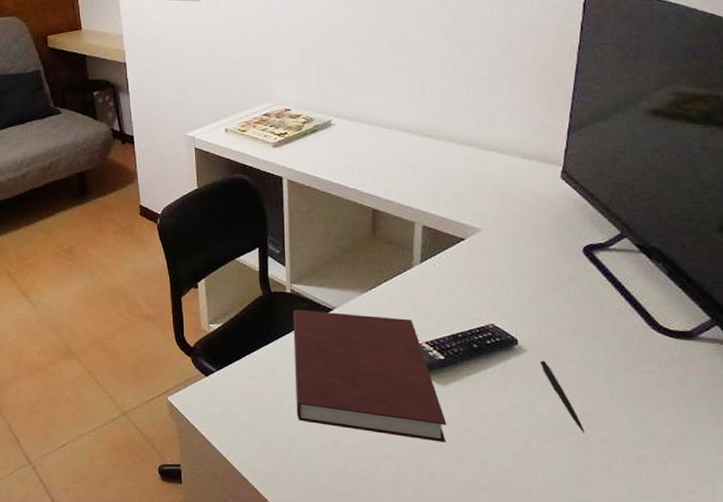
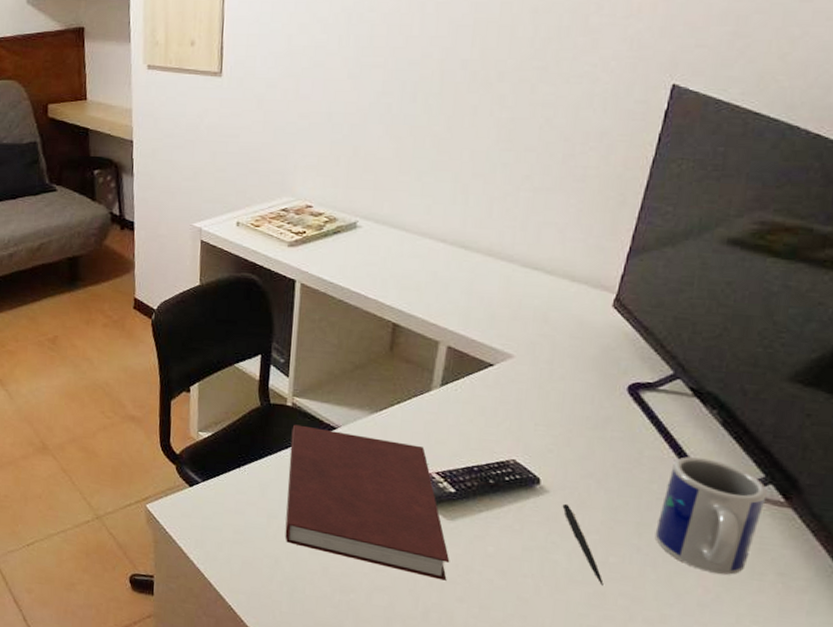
mug: none [623,306,715,412] -> present [655,456,768,575]

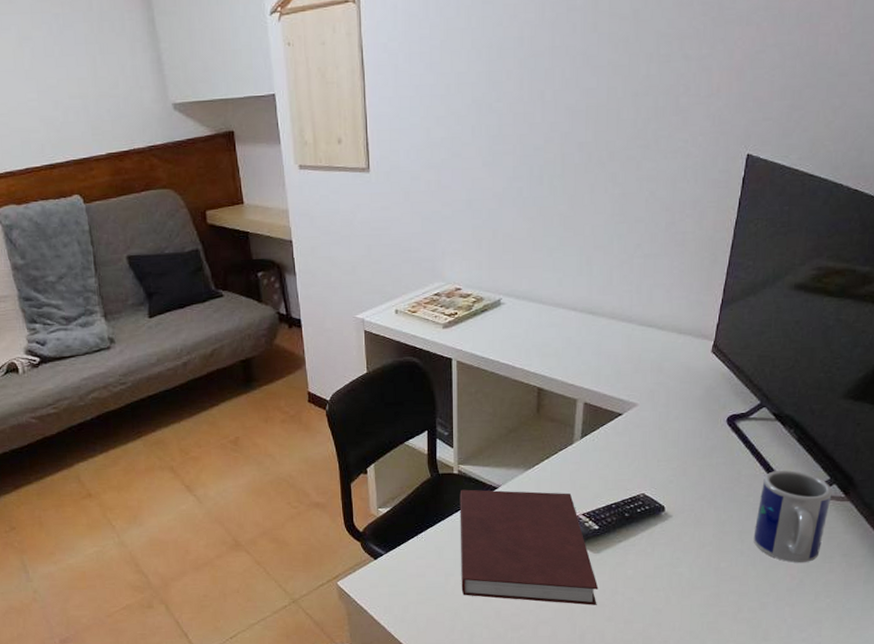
pen: present [562,503,604,586] -> none [683,524,718,588]

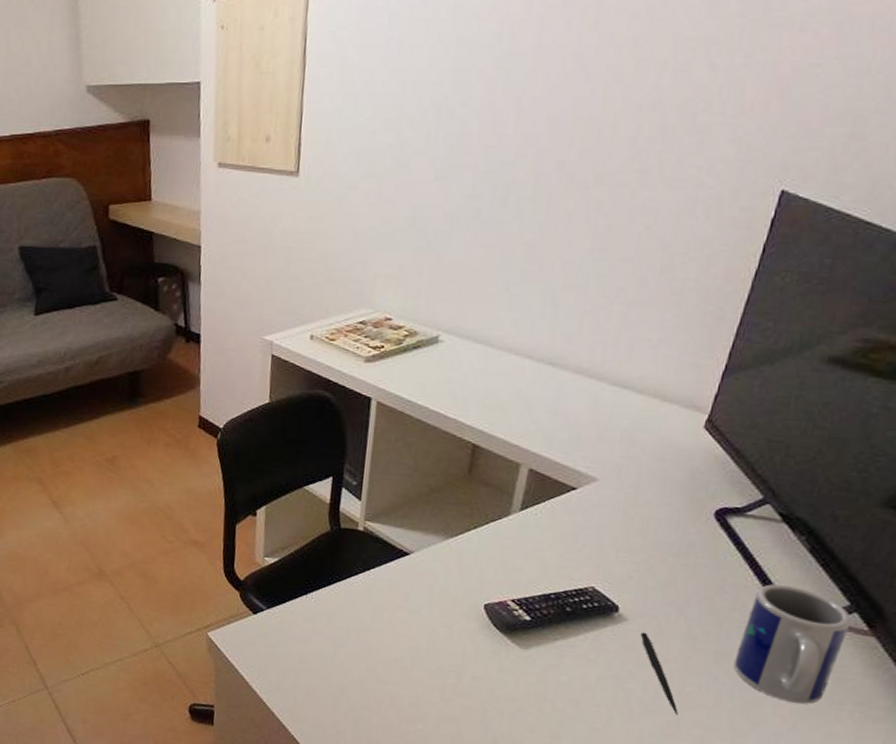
notebook: present [460,489,599,605] -> none [352,550,522,710]
pen: none [683,524,718,588] -> present [640,632,678,715]

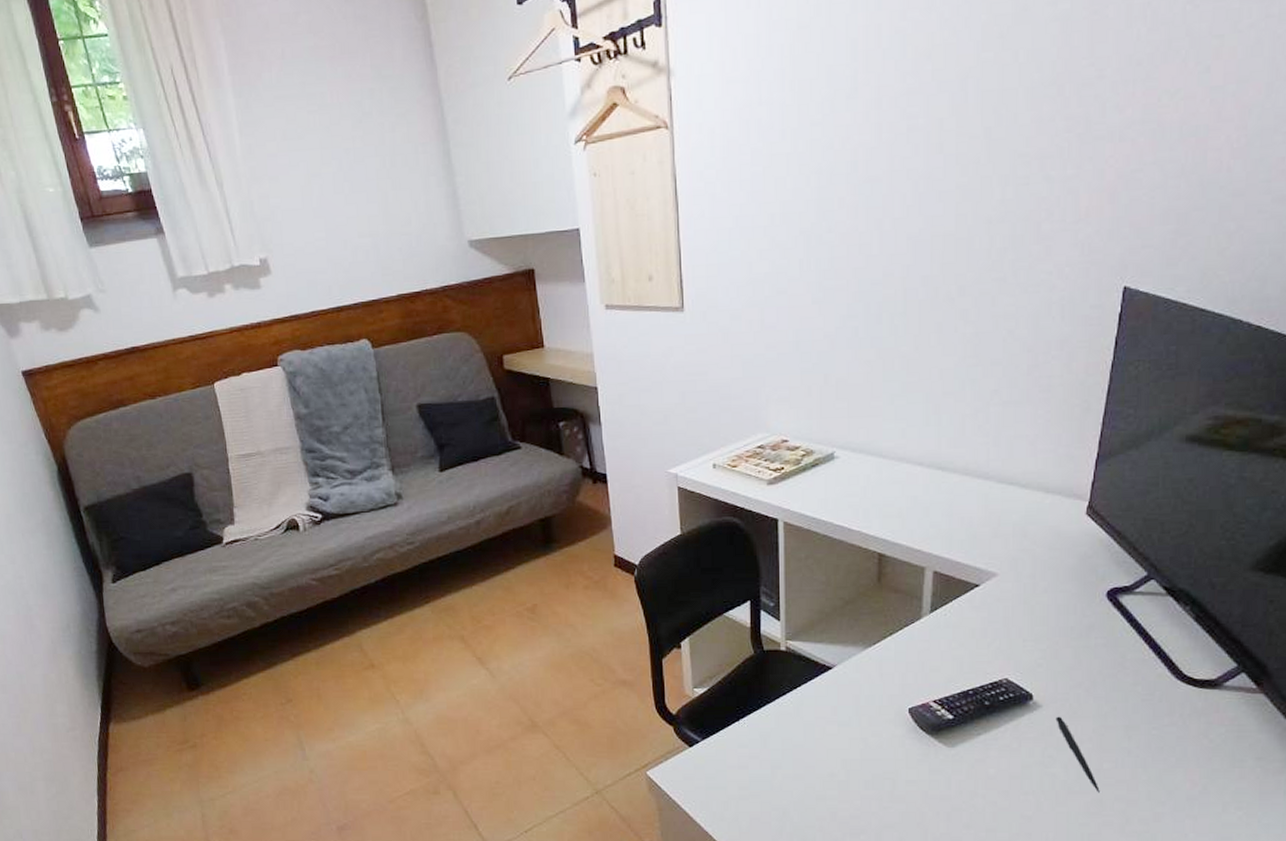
mug: present [733,584,852,704] -> none [1143,654,1241,766]

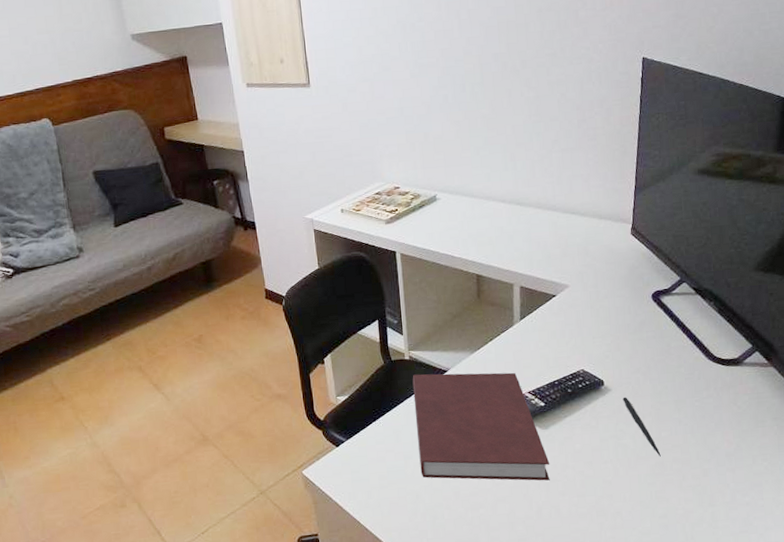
notebook: none [788,669,954,809] -> present [412,372,550,481]

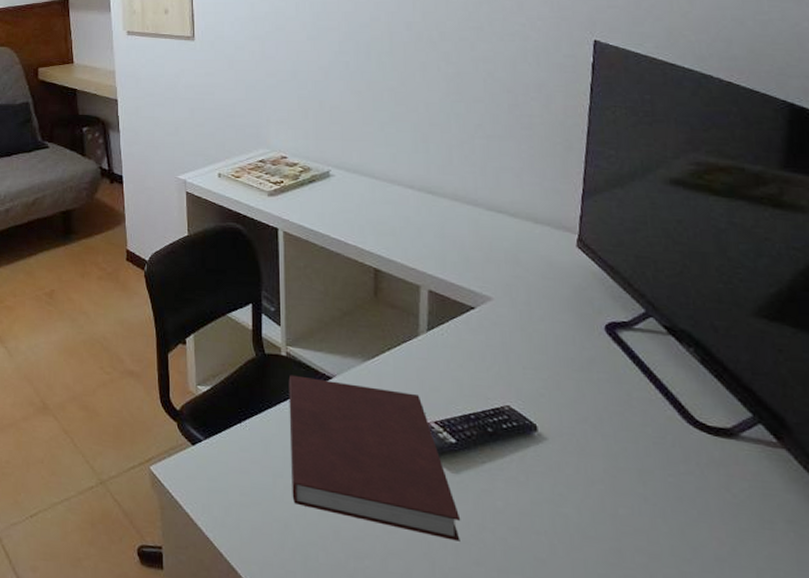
pen: present [622,397,661,457] -> none [563,451,618,541]

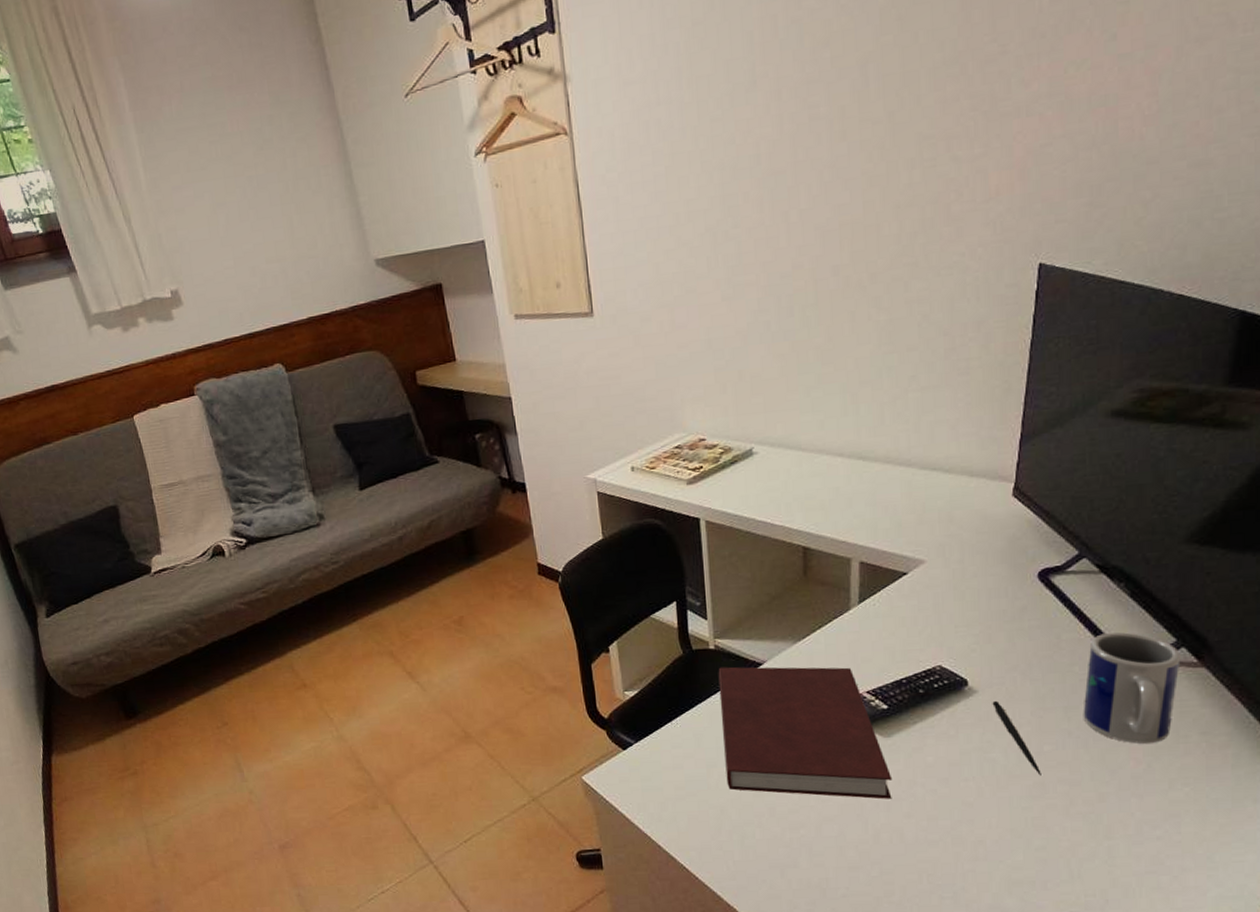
pen: none [563,451,618,541] -> present [992,700,1041,776]
mug: none [658,397,759,524] -> present [1083,631,1181,744]

